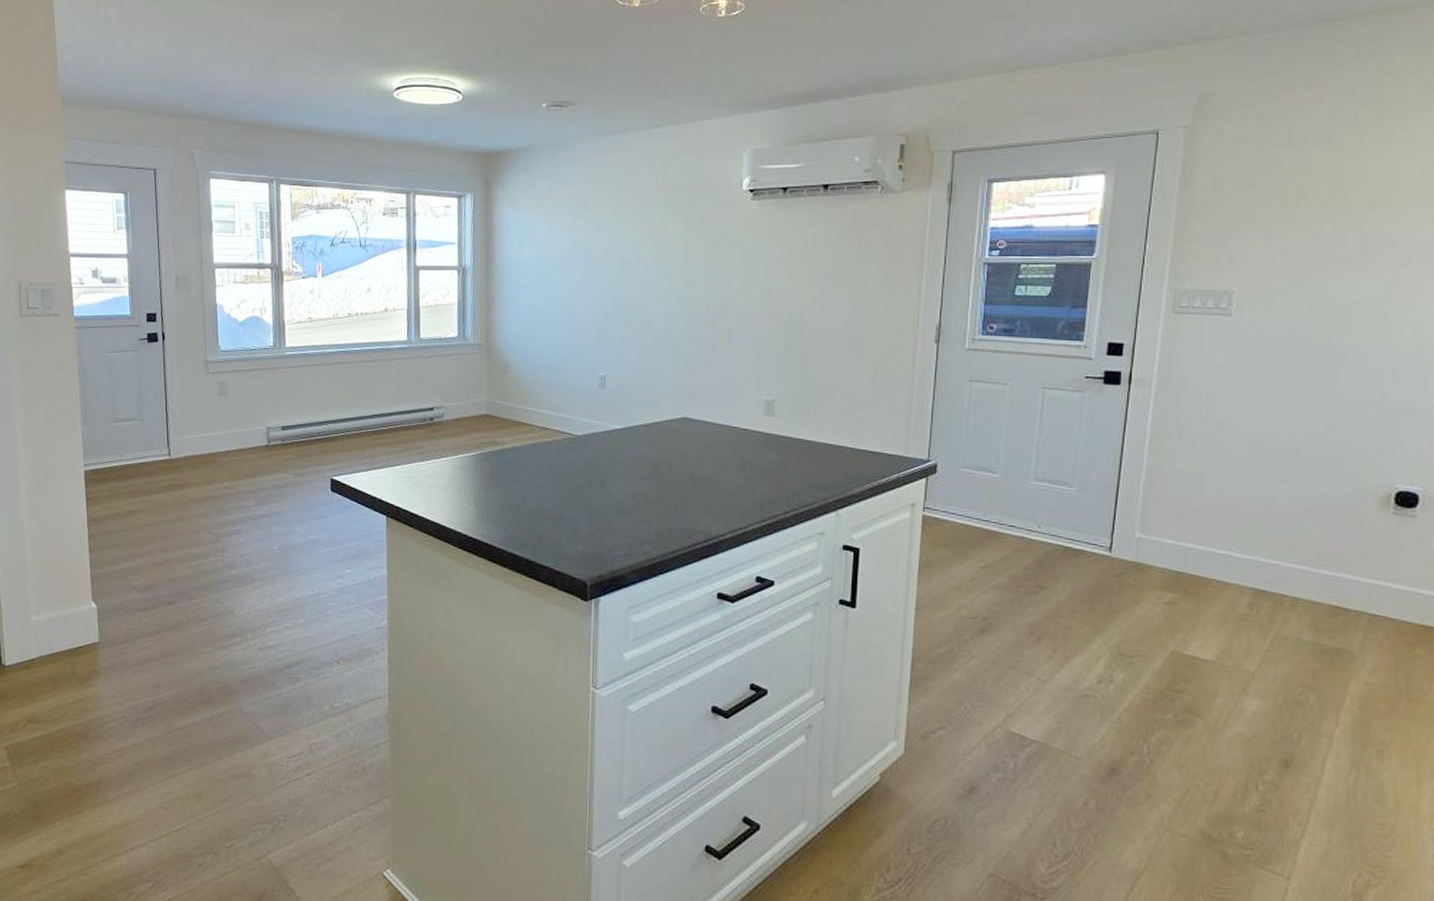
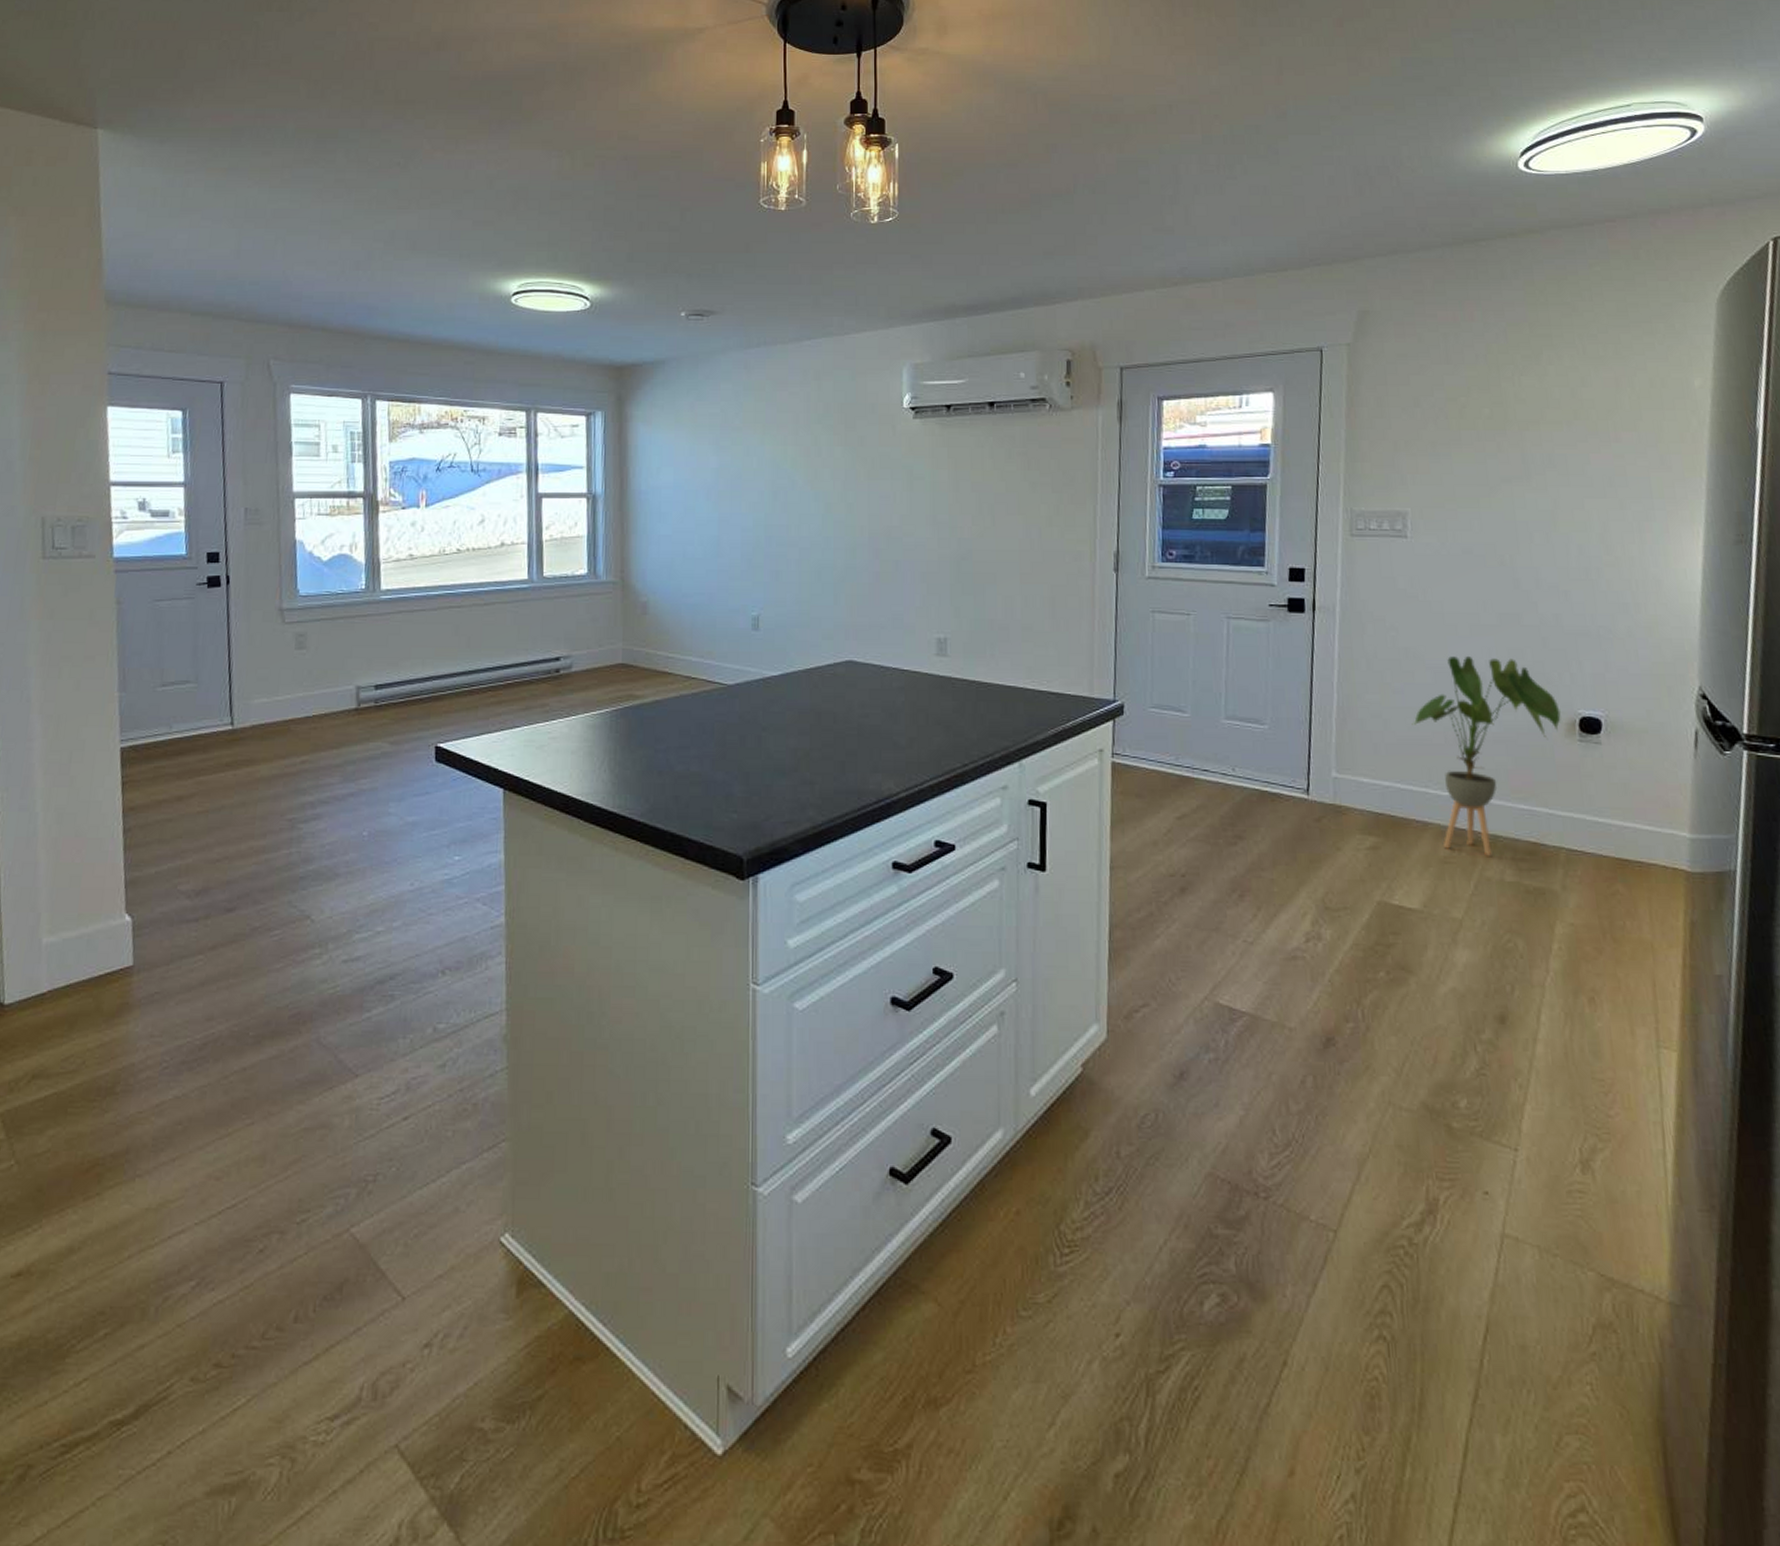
house plant: none [1220,429,1376,618] -> present [1411,655,1561,857]

